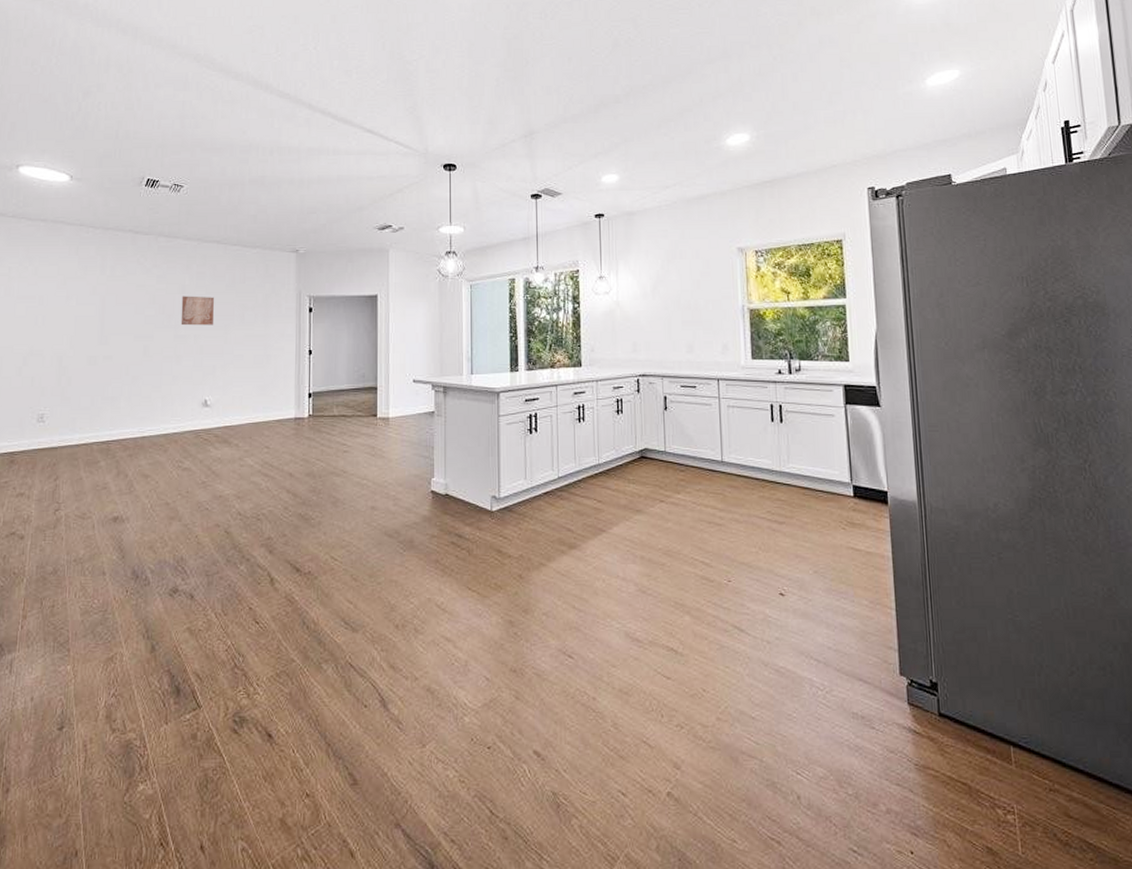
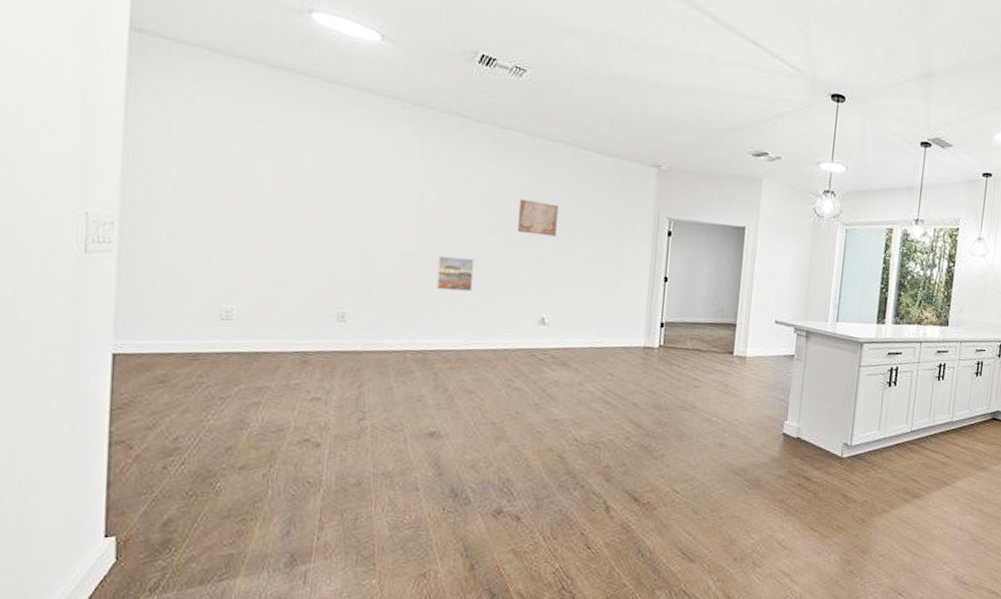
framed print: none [117,354,147,385] -> present [437,256,475,292]

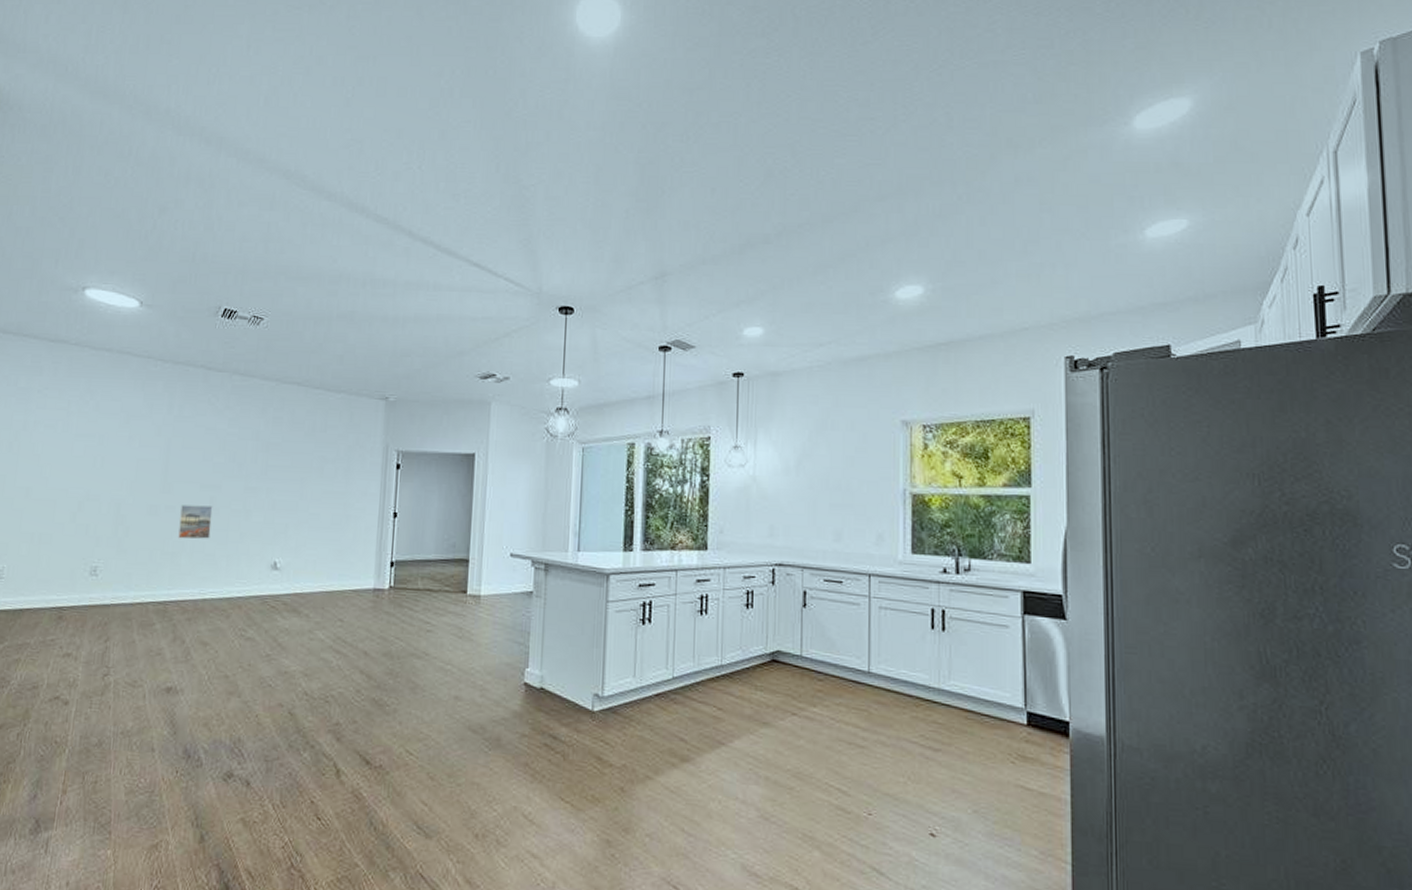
wall art: present [517,199,558,237] -> none [252,443,291,478]

